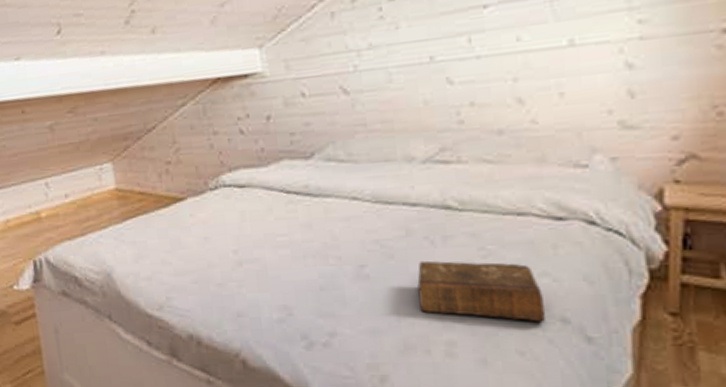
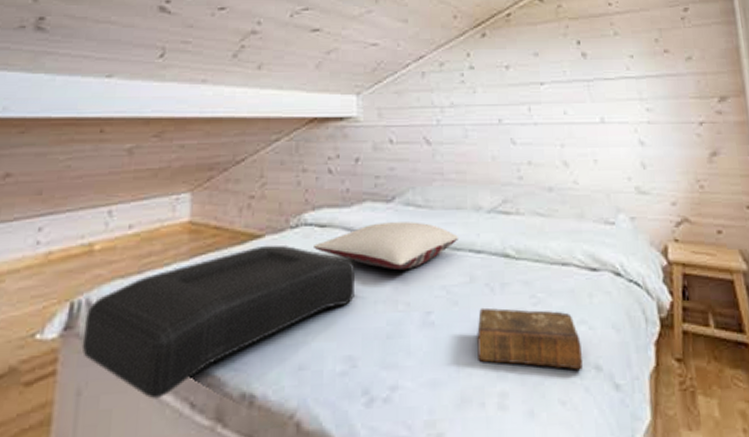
cushion: none [48,205,283,338] -> present [81,244,356,399]
pillow: none [236,177,389,226] -> present [314,222,458,271]

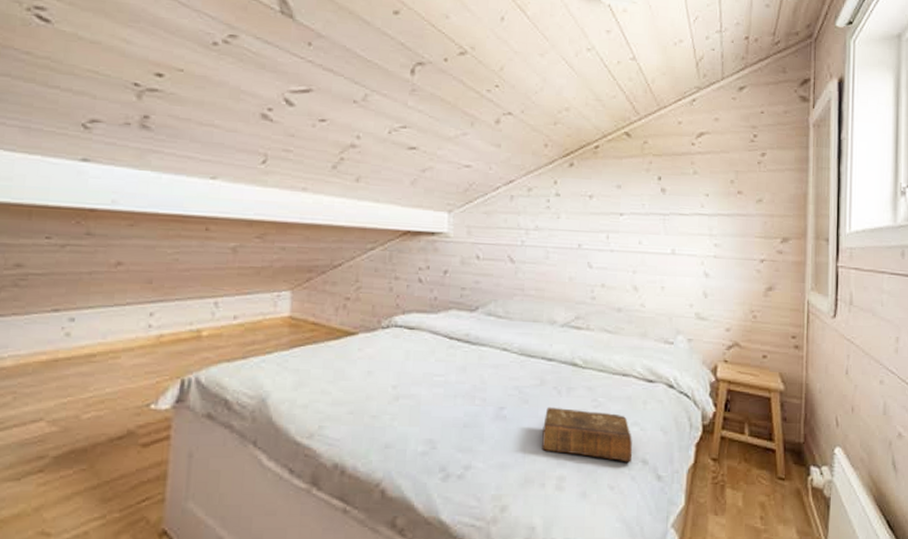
cushion: present [81,244,356,399] -> none [192,341,440,464]
pillow: present [314,222,458,271] -> none [402,329,533,371]

